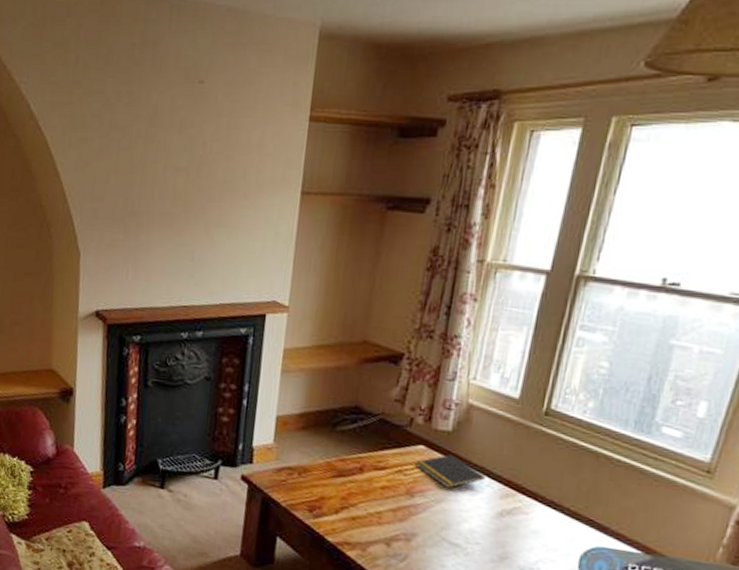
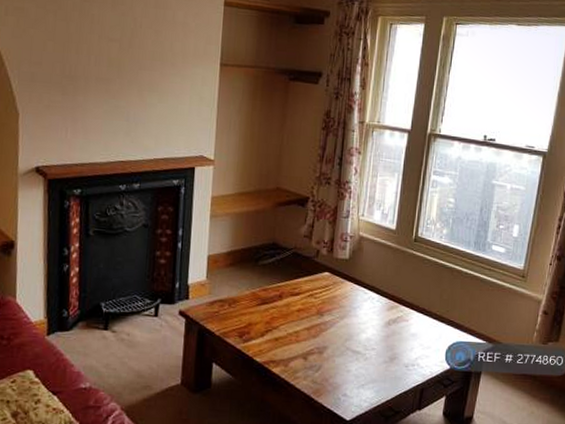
notepad: present [415,454,485,488] -> none [323,277,376,306]

